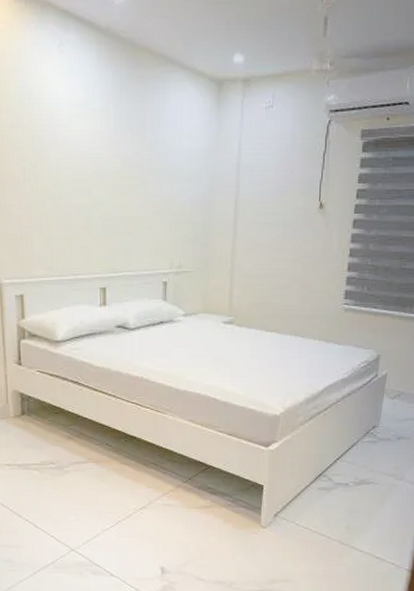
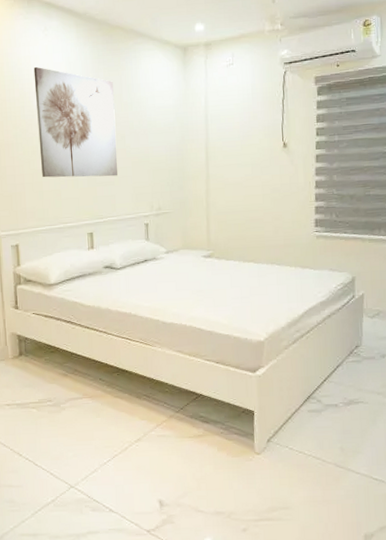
wall art: none [46,89,137,226] -> present [33,66,118,178]

